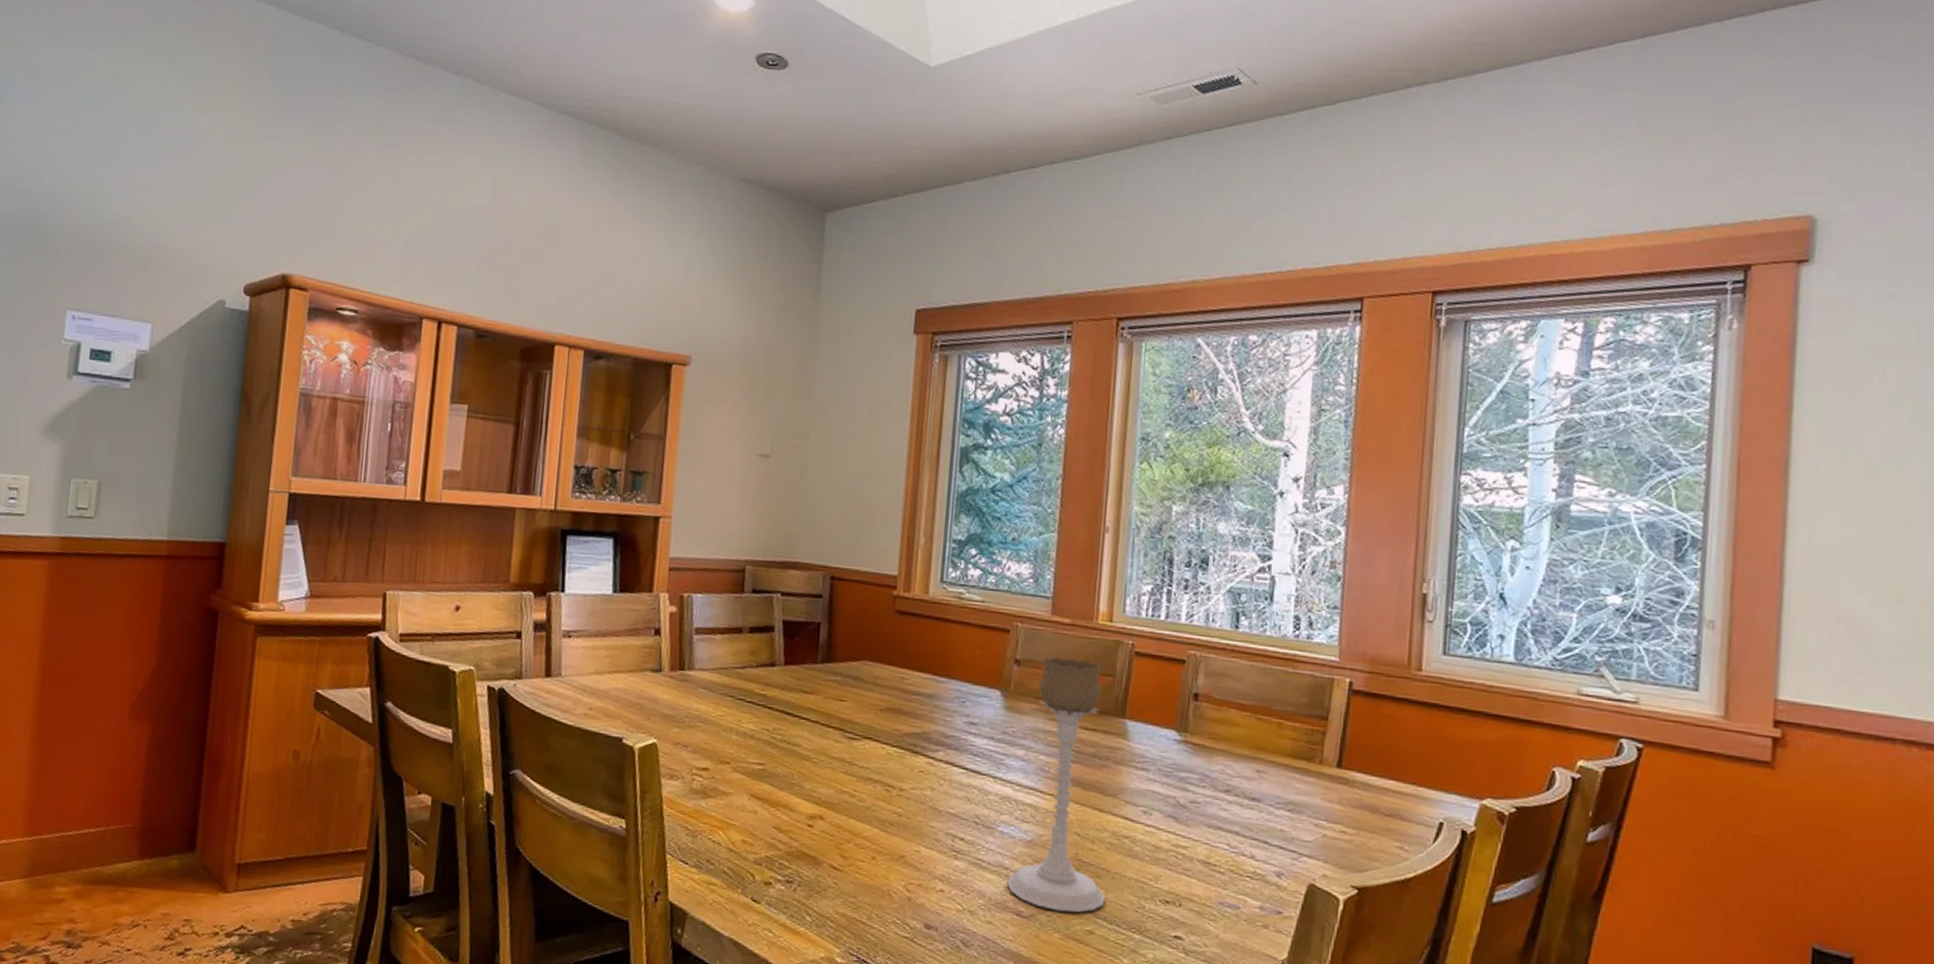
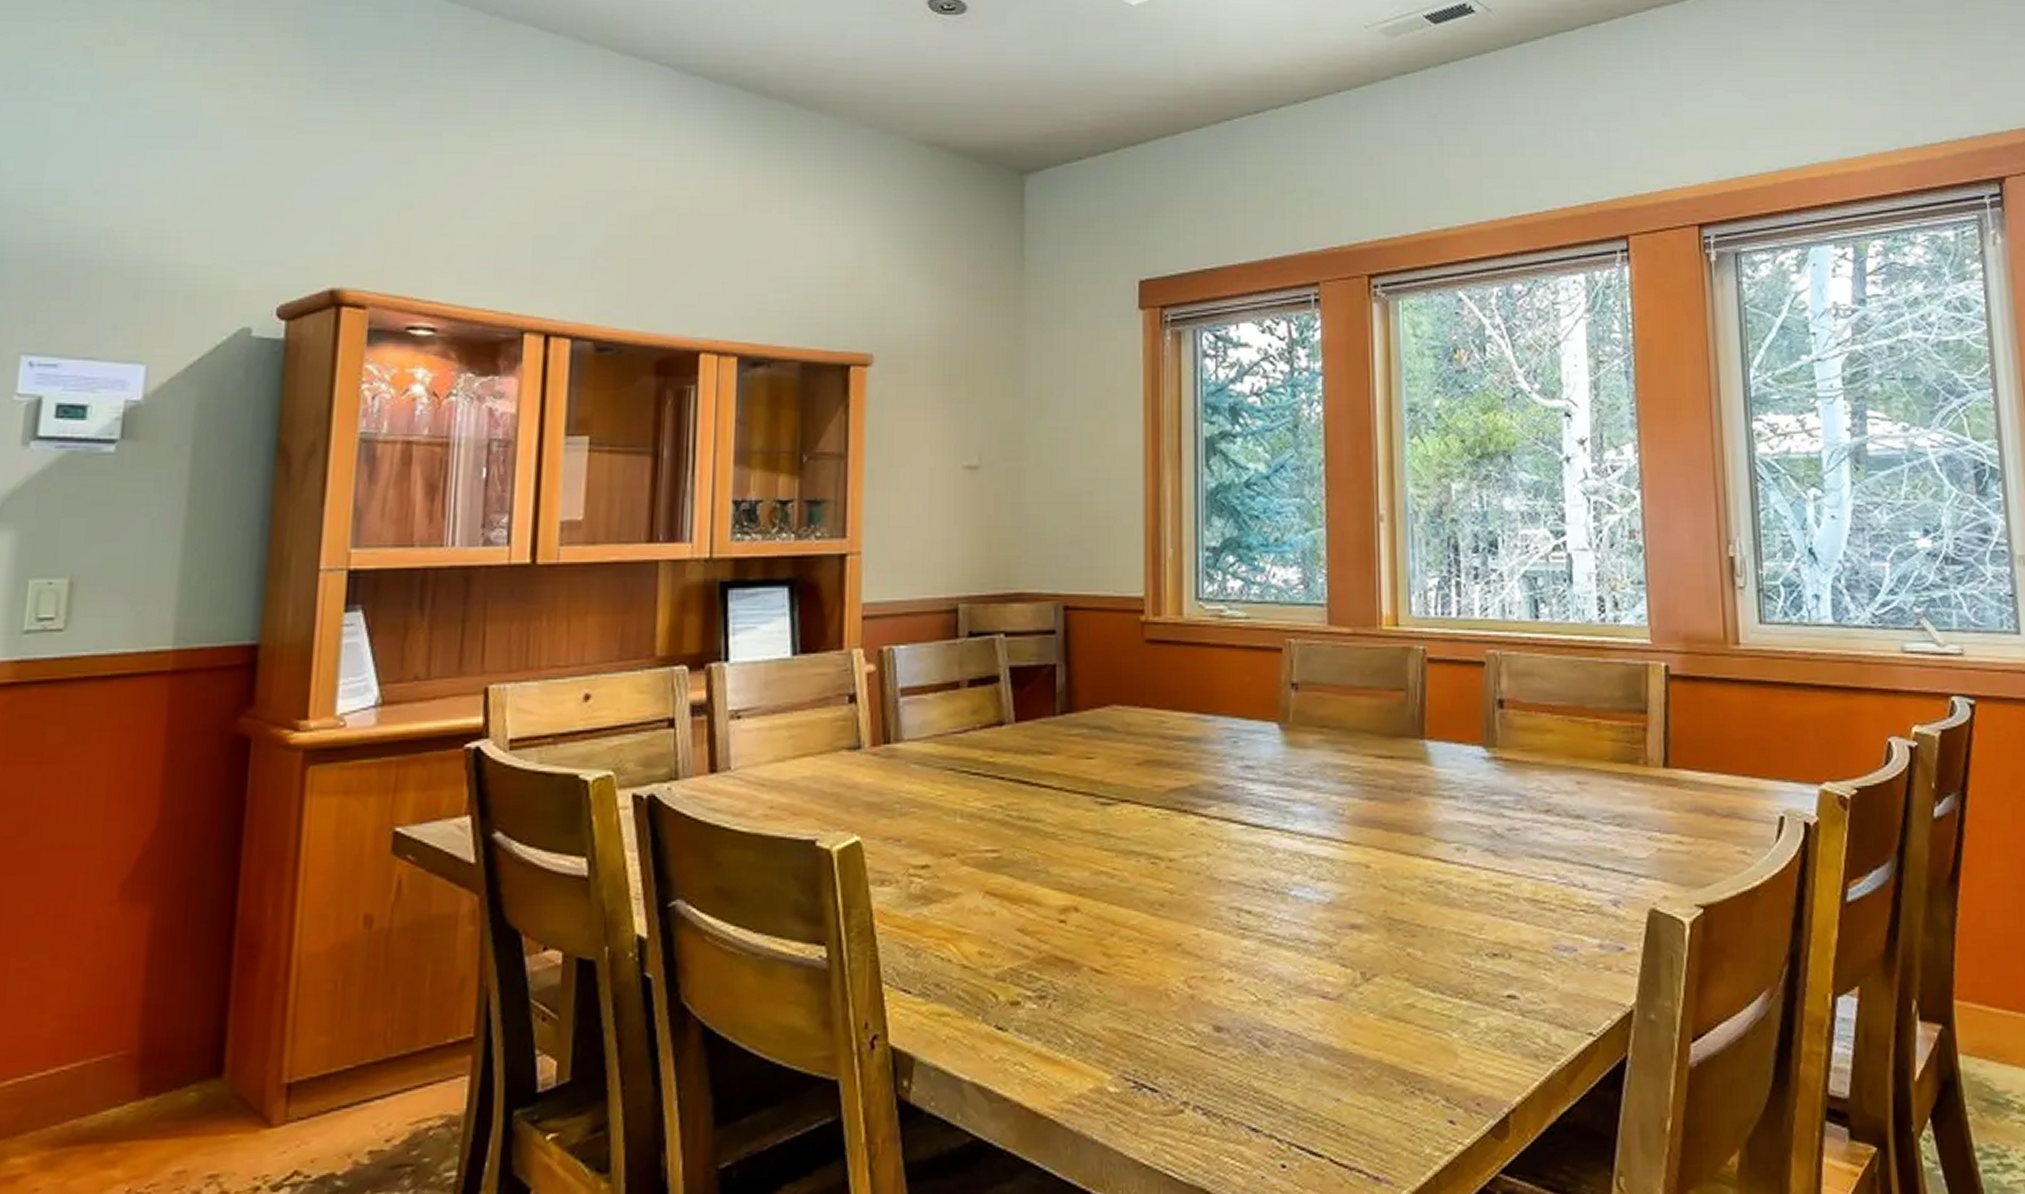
candle holder: present [1006,657,1106,913] -> none [1307,674,1425,985]

